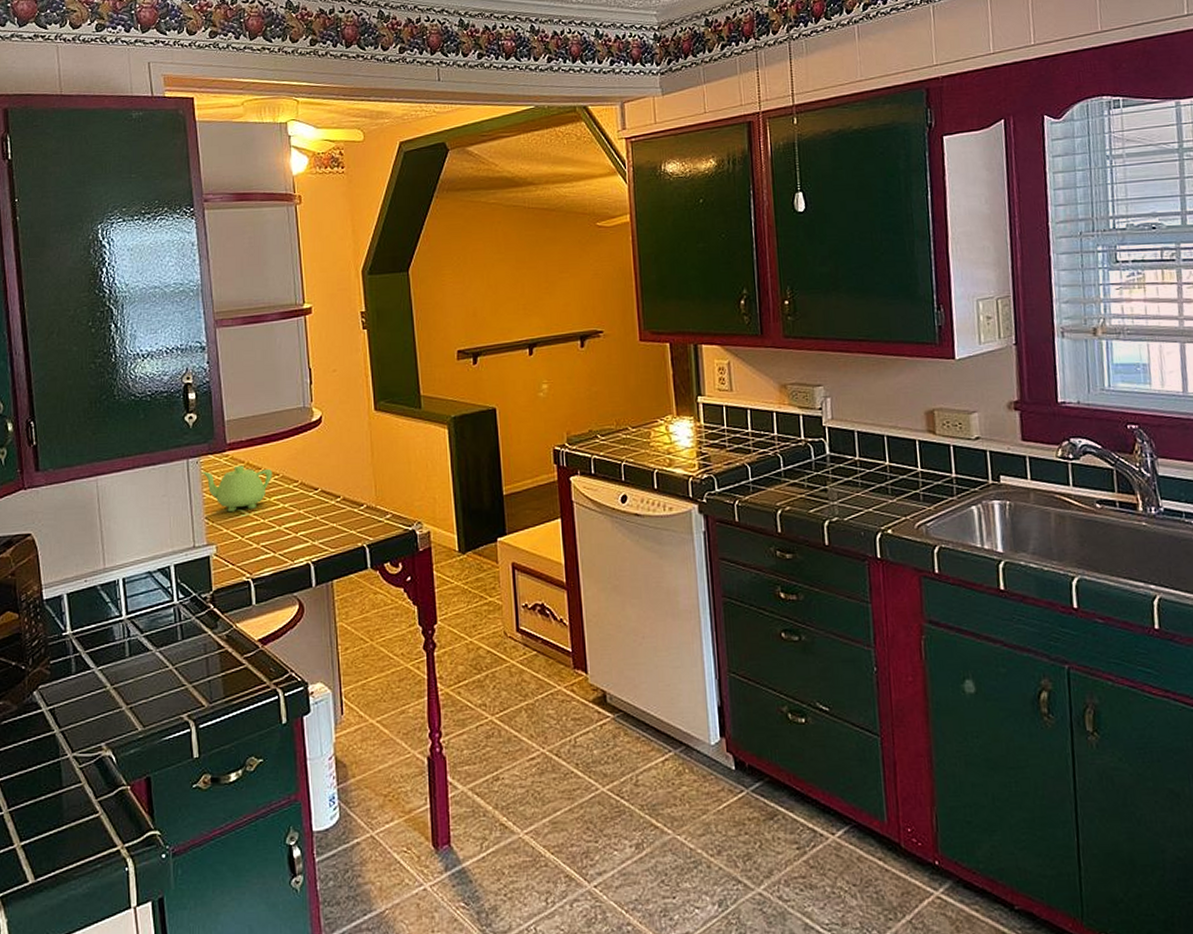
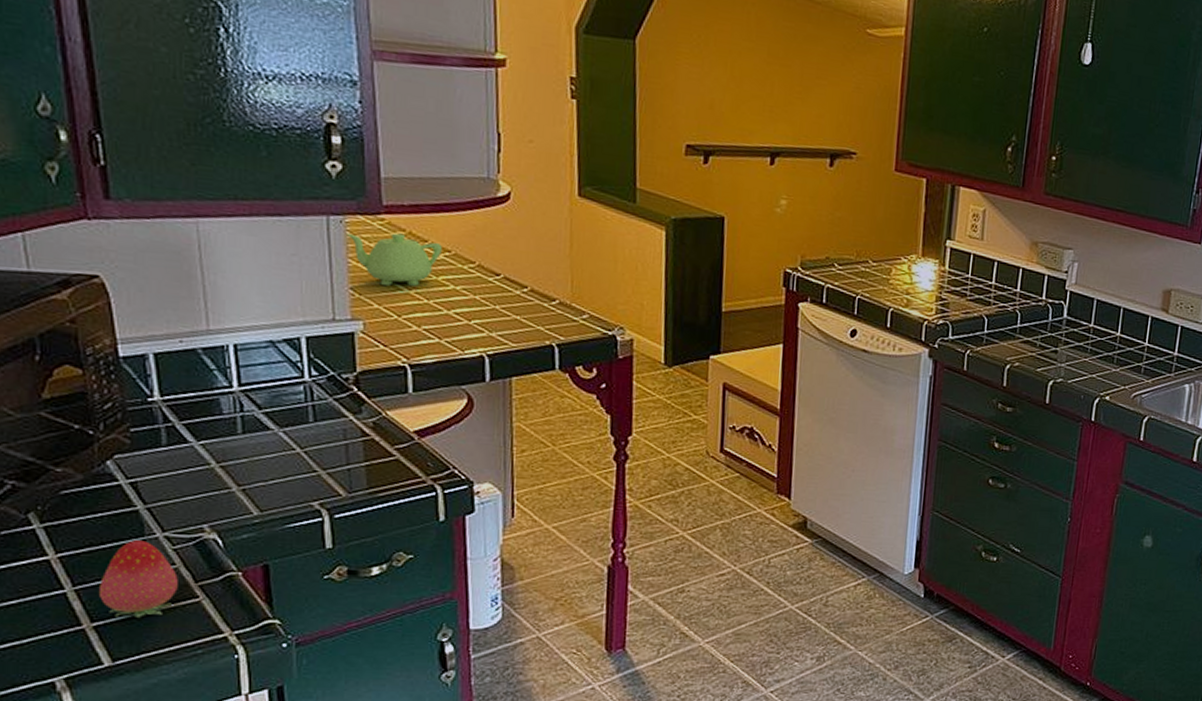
fruit: none [27,762,83,835] -> present [100,540,178,617]

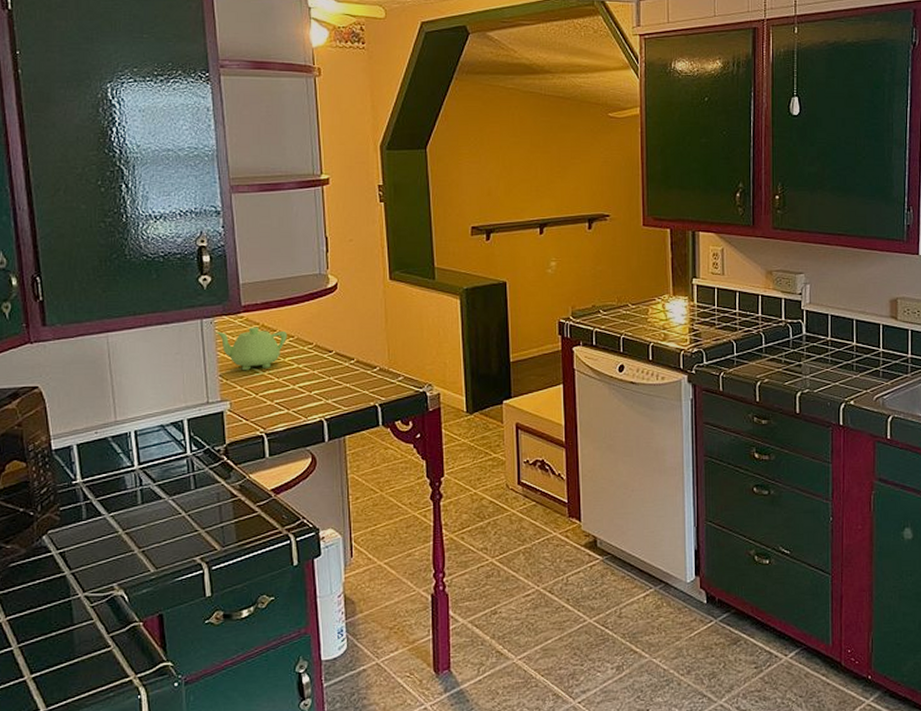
fruit: present [100,540,178,617] -> none [37,601,95,668]

